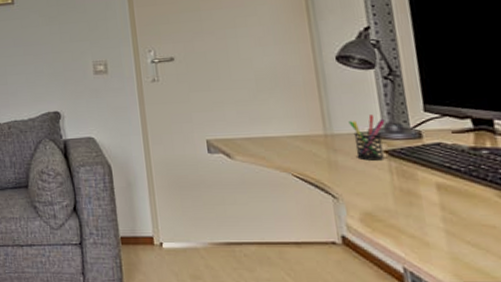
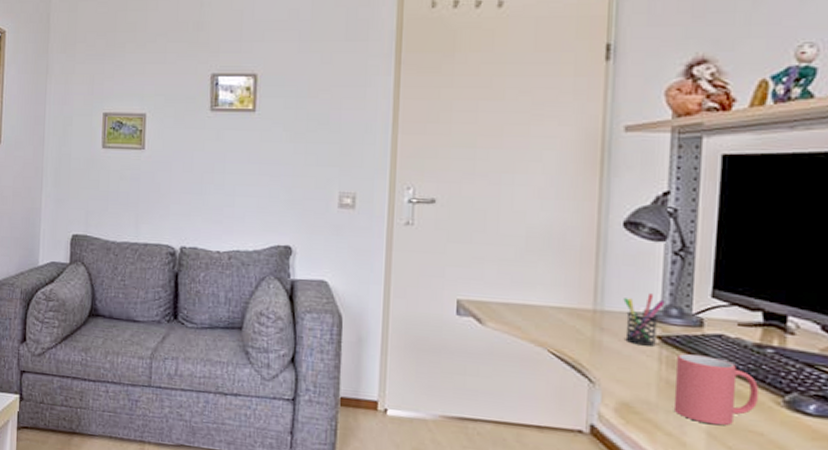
mug: none [405,163,485,224] -> present [673,354,760,426]

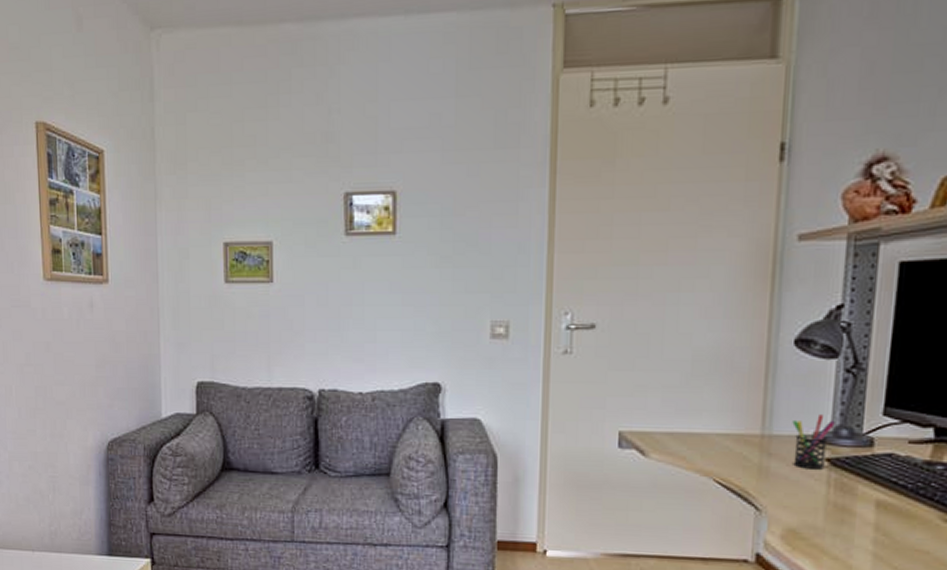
mug: present [673,354,760,426] -> none [840,475,928,547]

